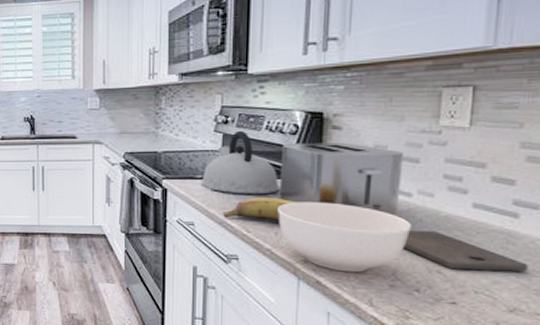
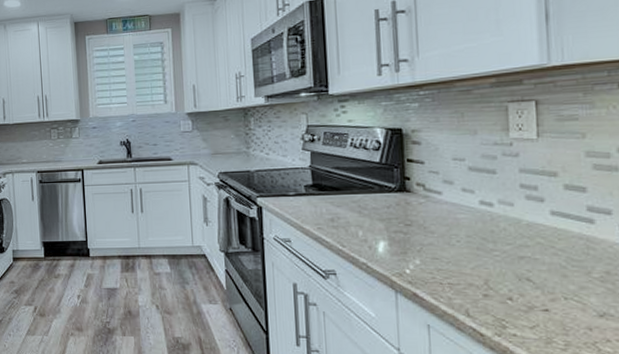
kettle: present [200,130,280,195] -> none [293,148,370,210]
fruit: present [223,197,297,223] -> none [318,212,387,237]
bowl: present [276,202,412,273] -> none [368,214,497,283]
toaster: present [280,142,404,216] -> none [367,156,483,226]
cutting board: present [403,231,528,271] -> none [492,239,610,275]

